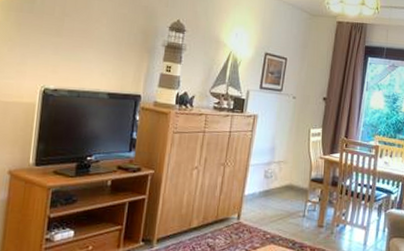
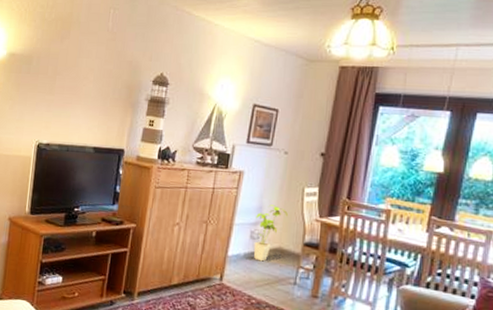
house plant: none [267,145,297,198] -> present [253,205,288,262]

